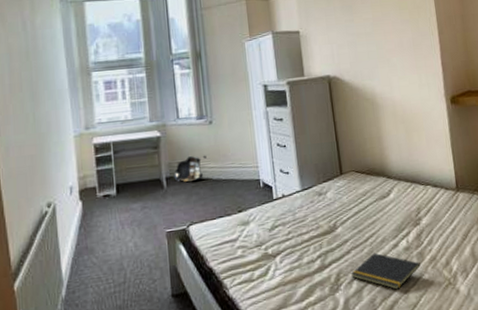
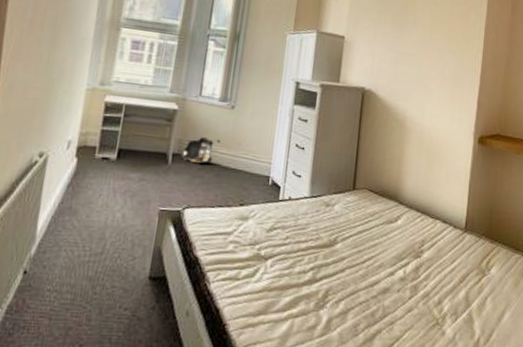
notepad: present [350,252,421,290] -> none [339,276,412,319]

